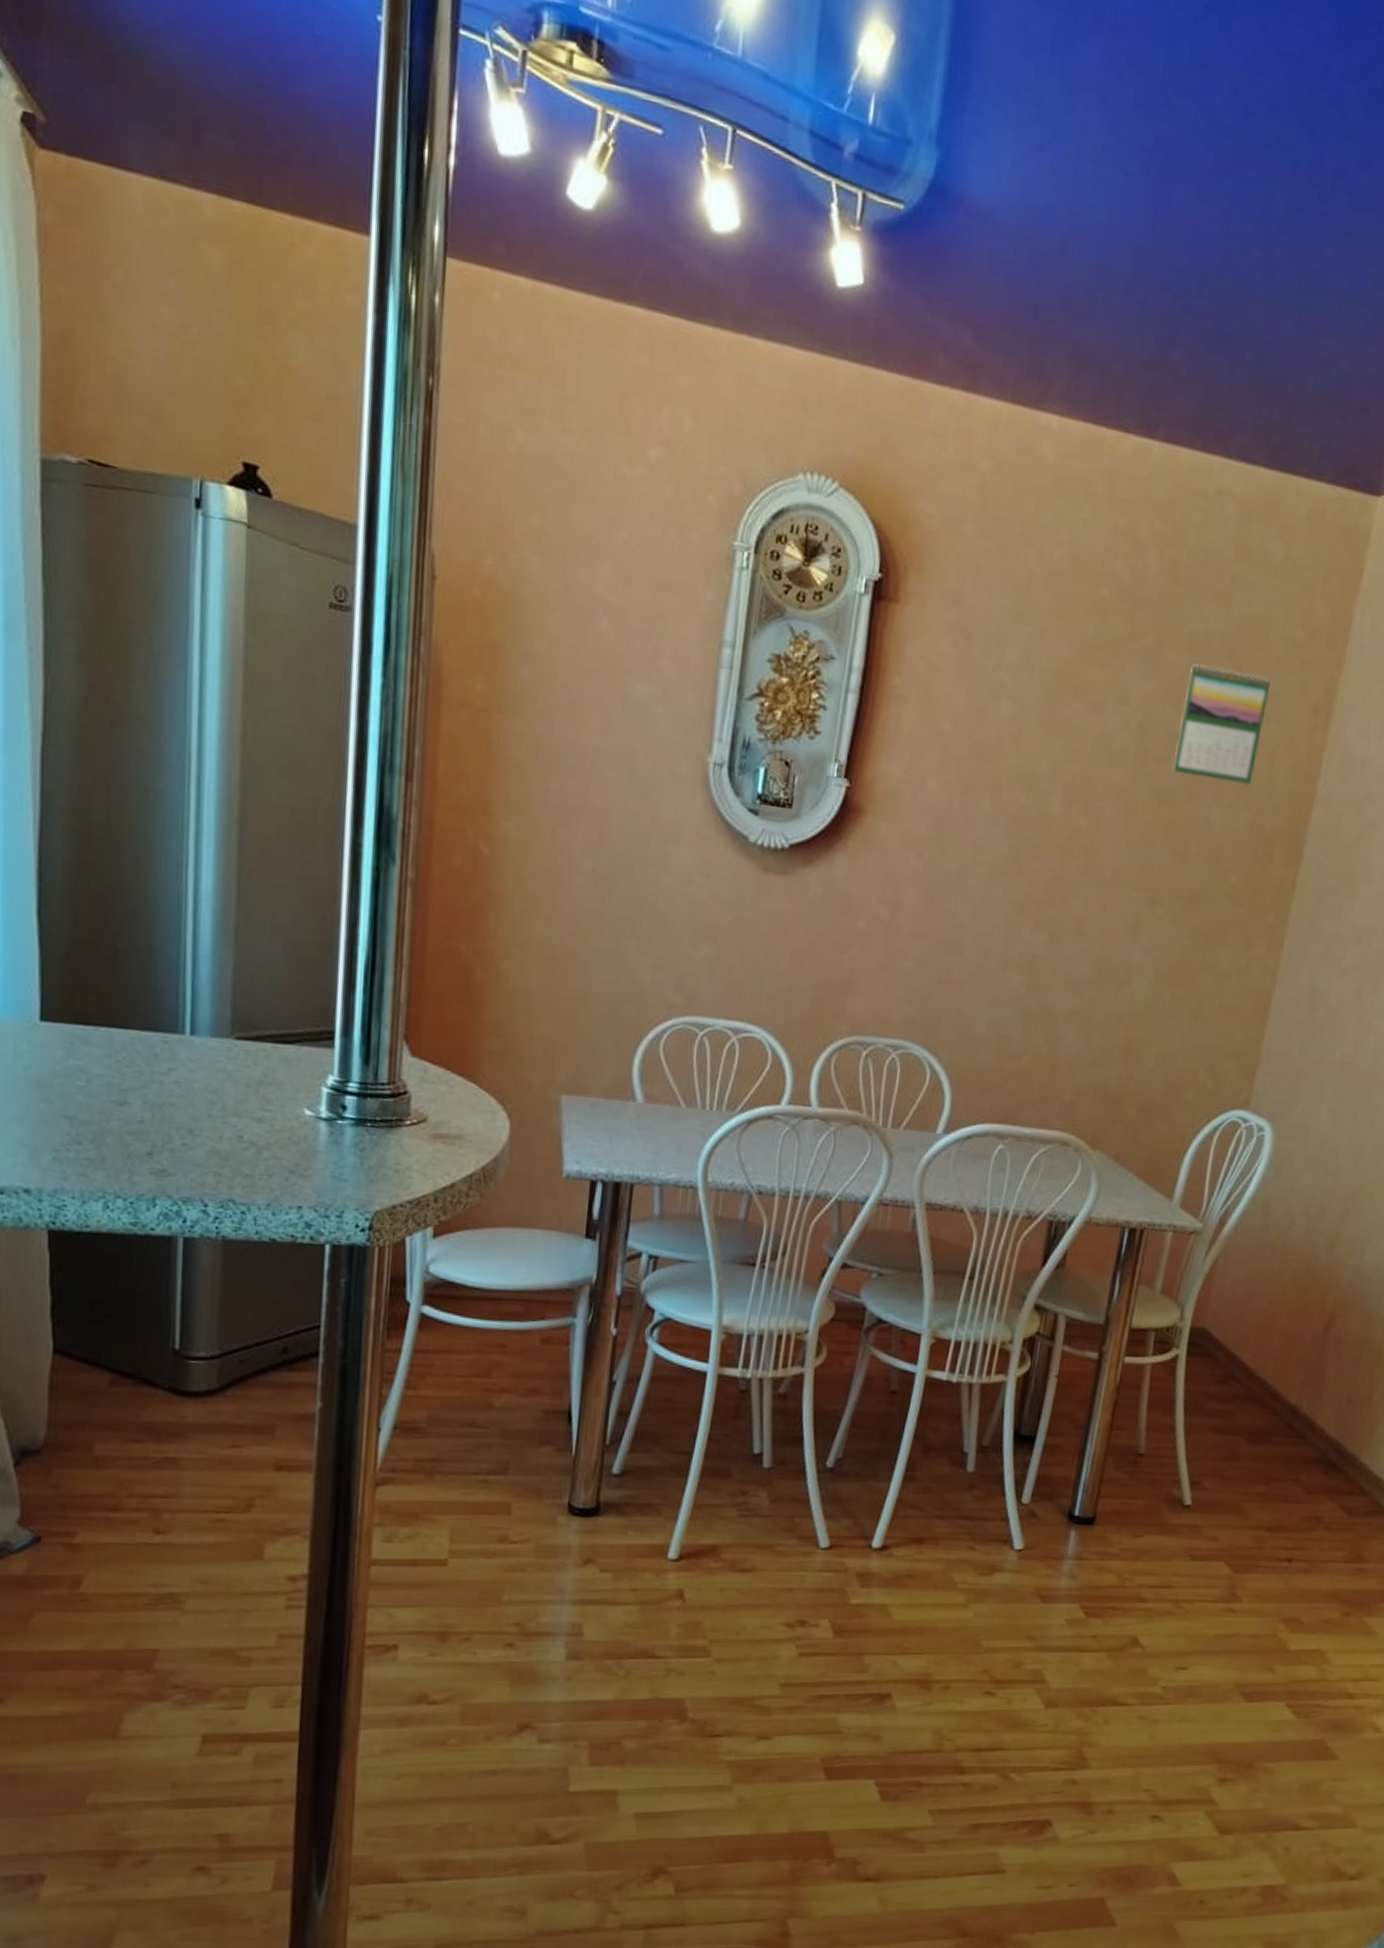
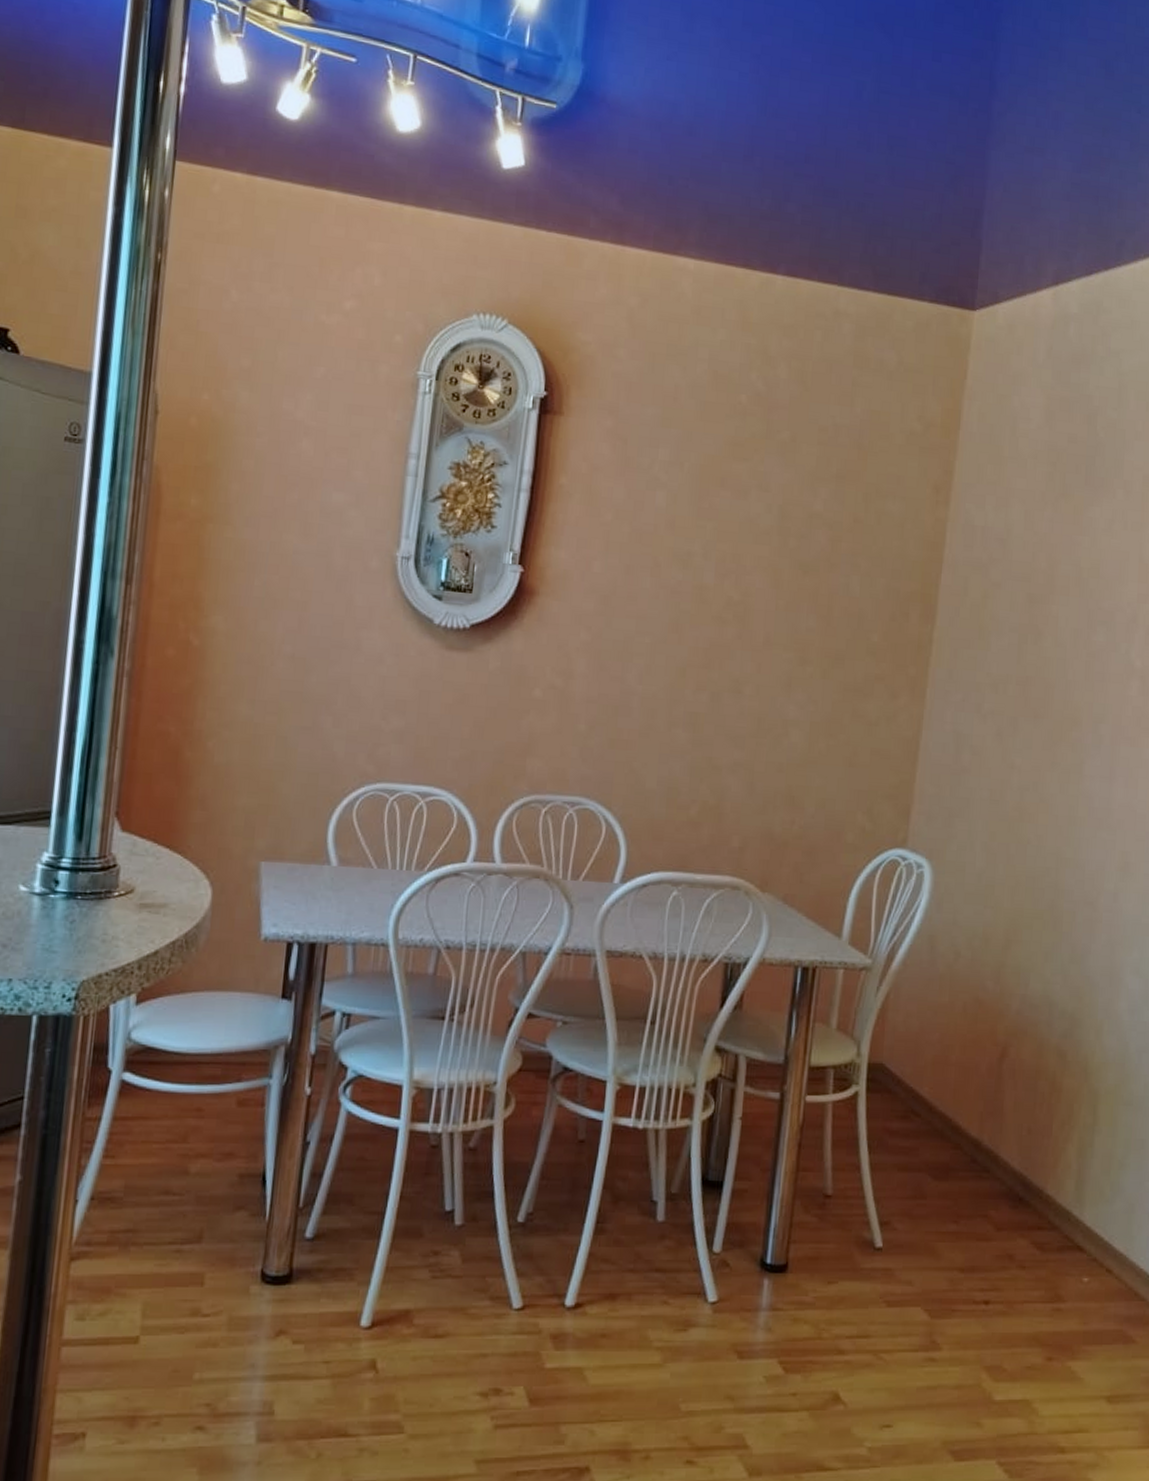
calendar: present [1173,663,1271,786] -> none [813,454,895,556]

